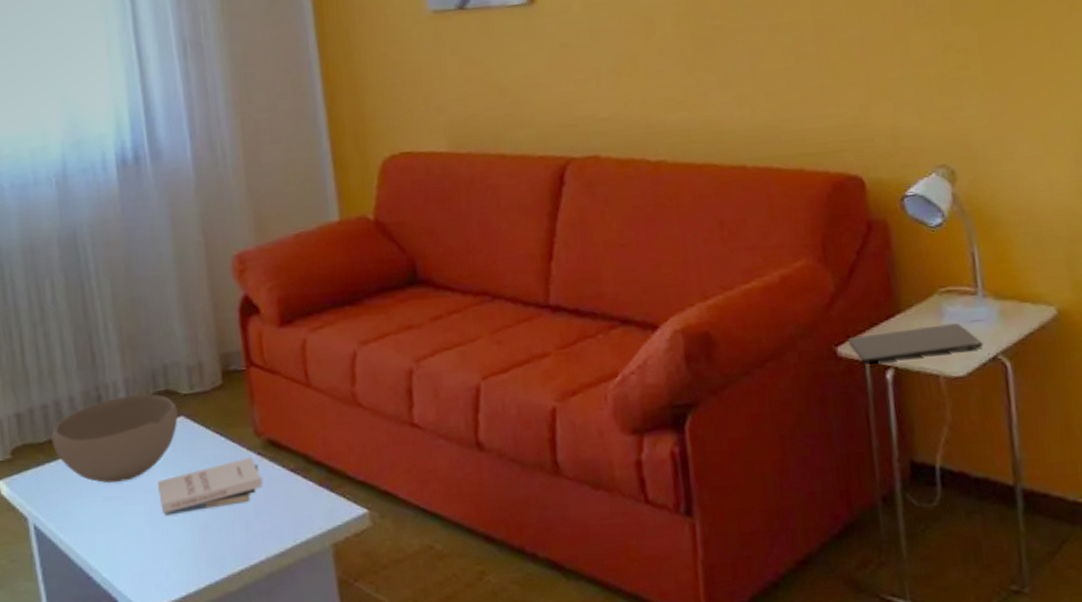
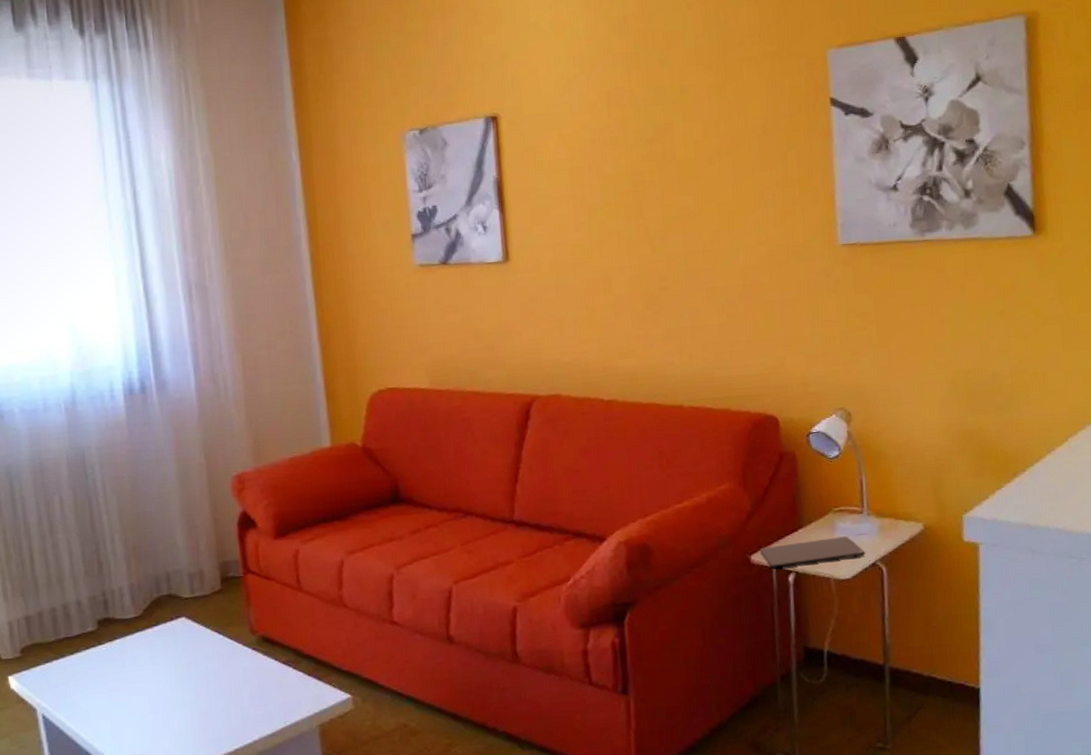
decorative bowl: present [51,394,178,484] -> none [59,598,180,677]
books: present [158,456,263,516] -> none [160,651,257,704]

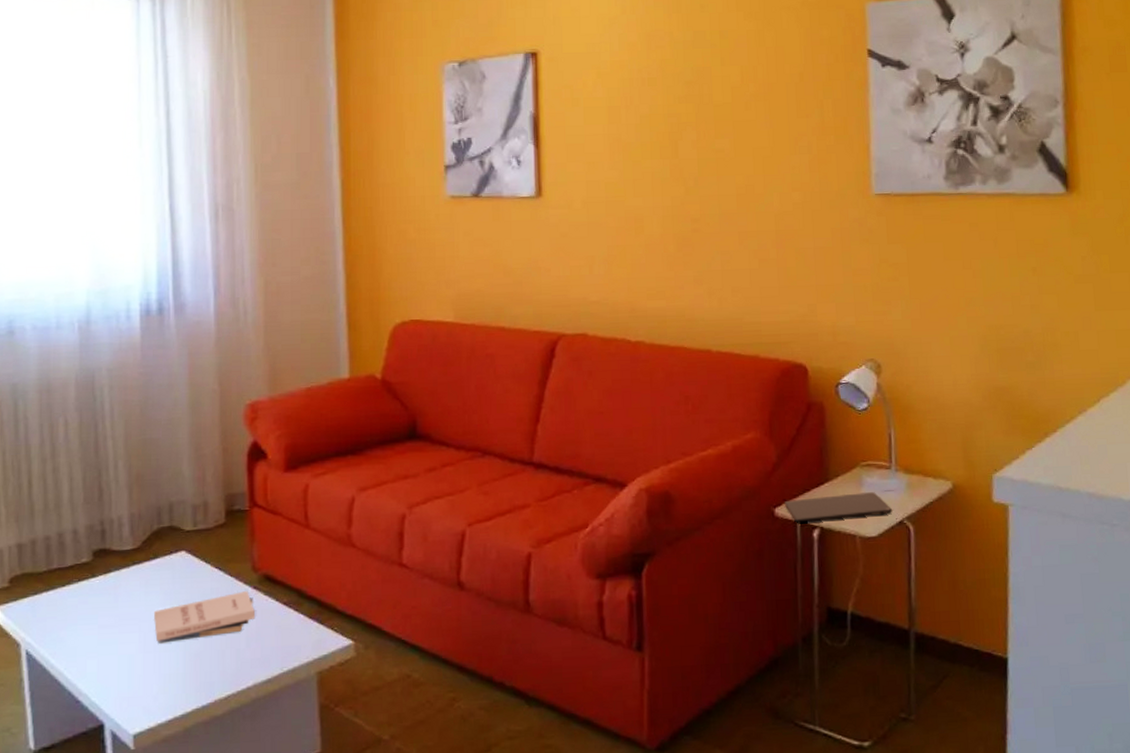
books: none [160,651,257,704] -> present [154,590,256,644]

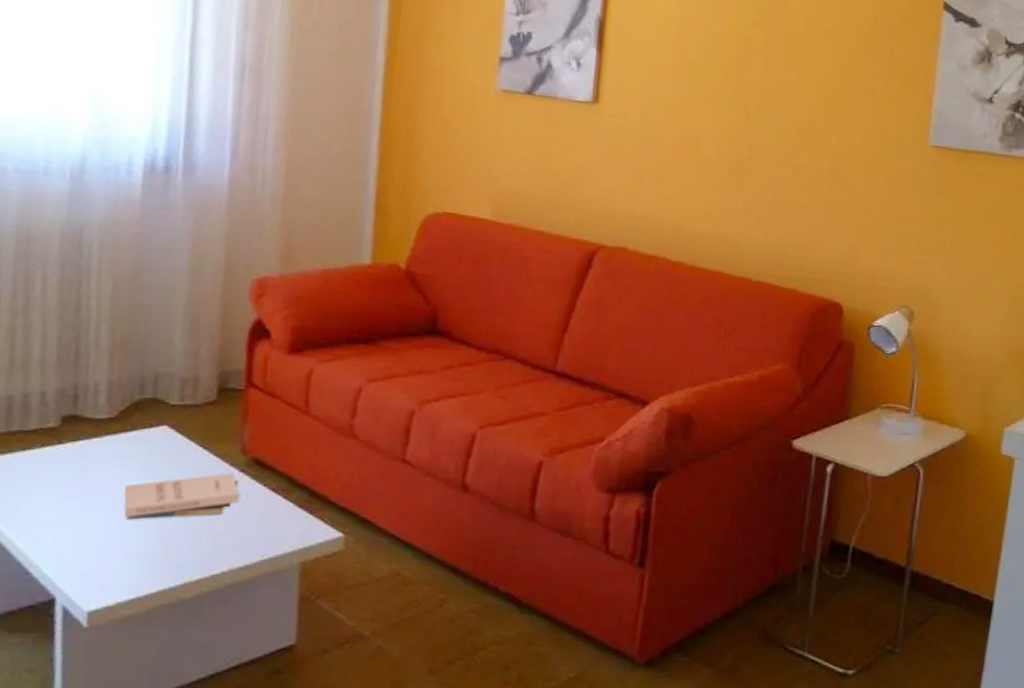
tablet: present [784,492,893,523] -> none [802,433,906,457]

